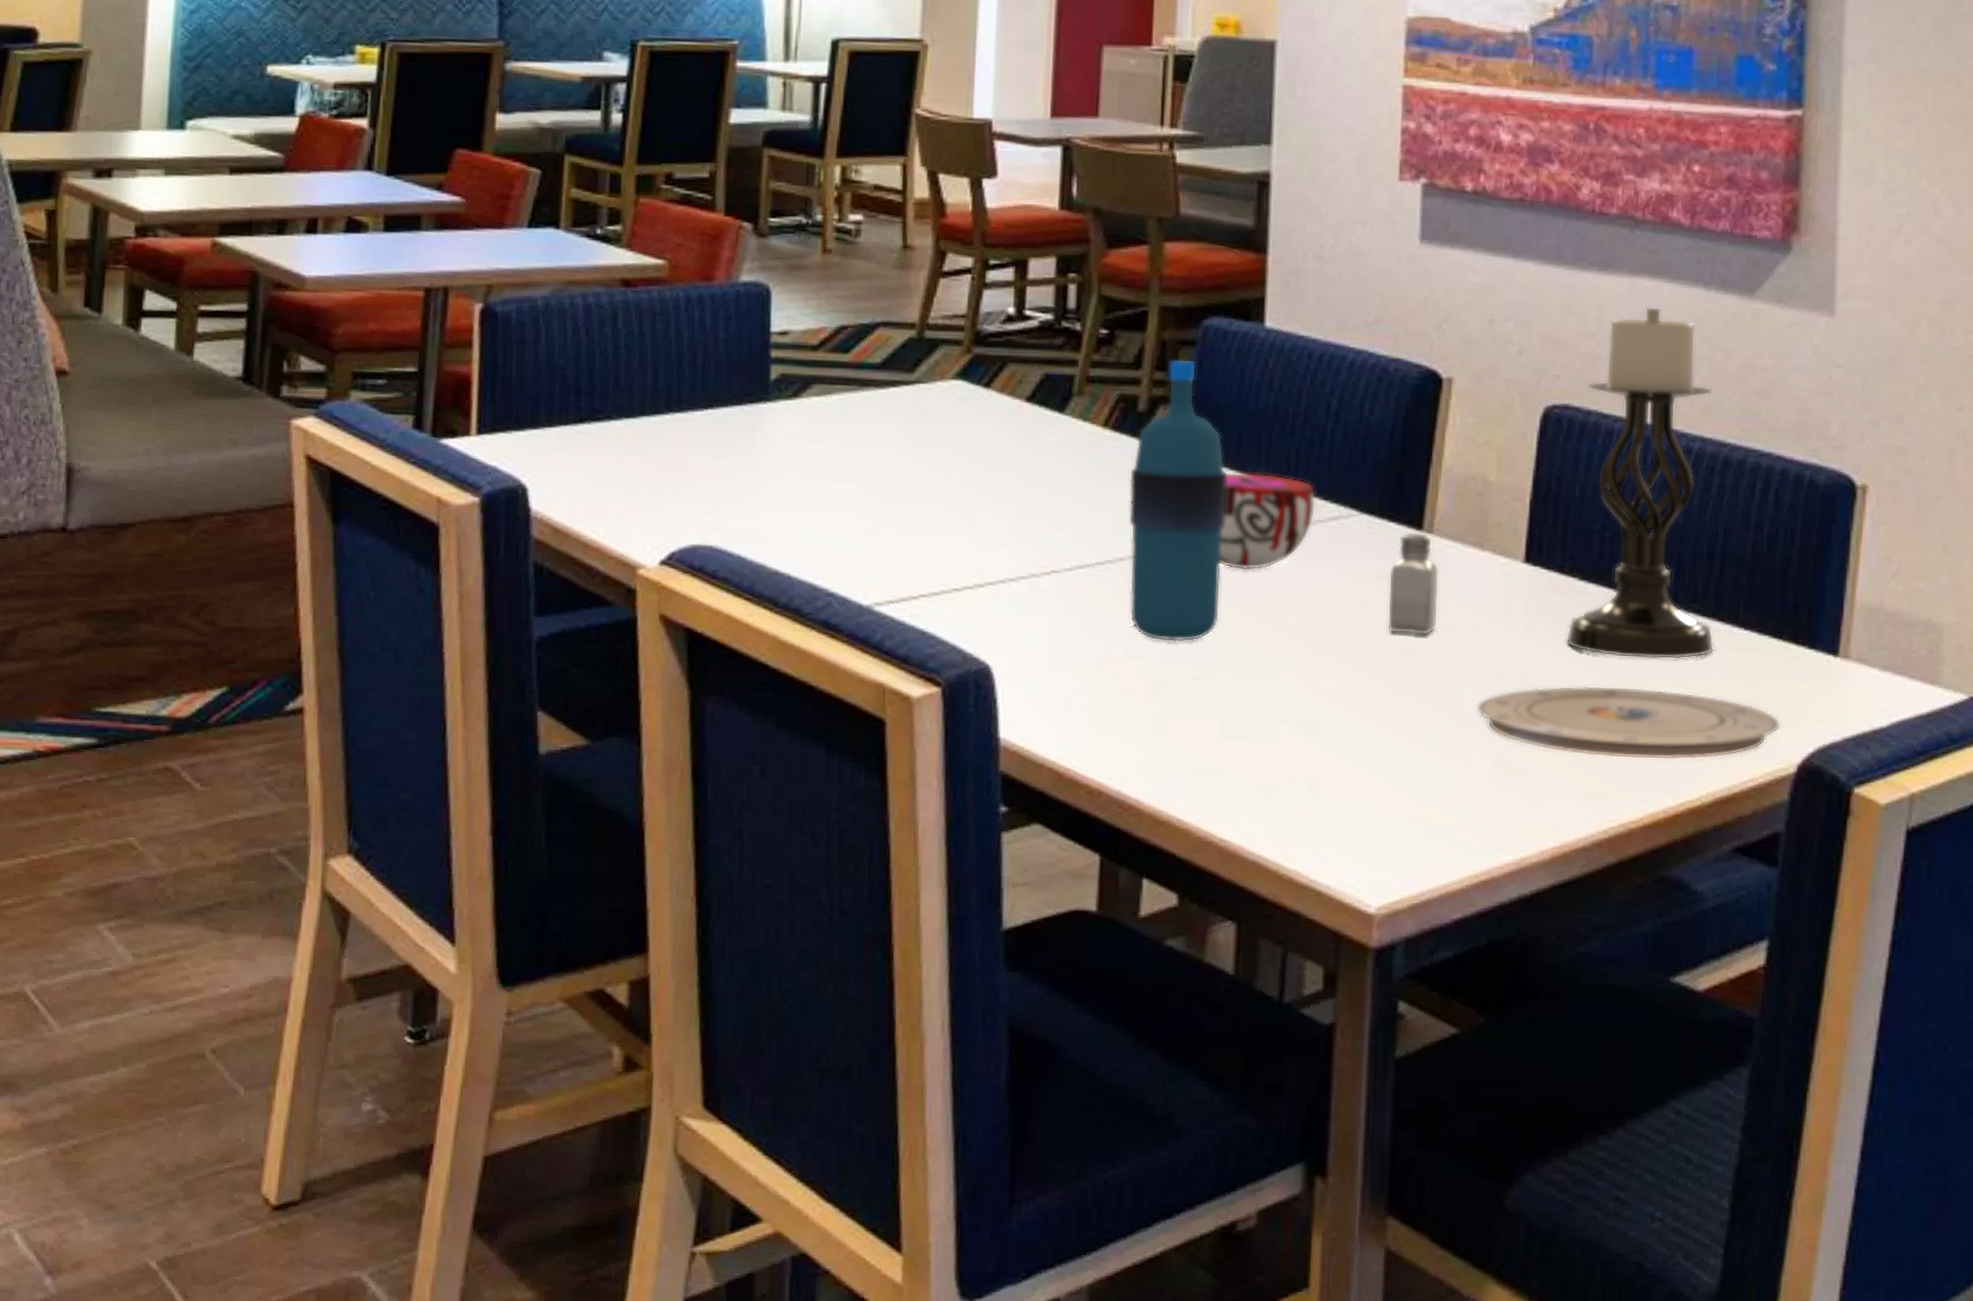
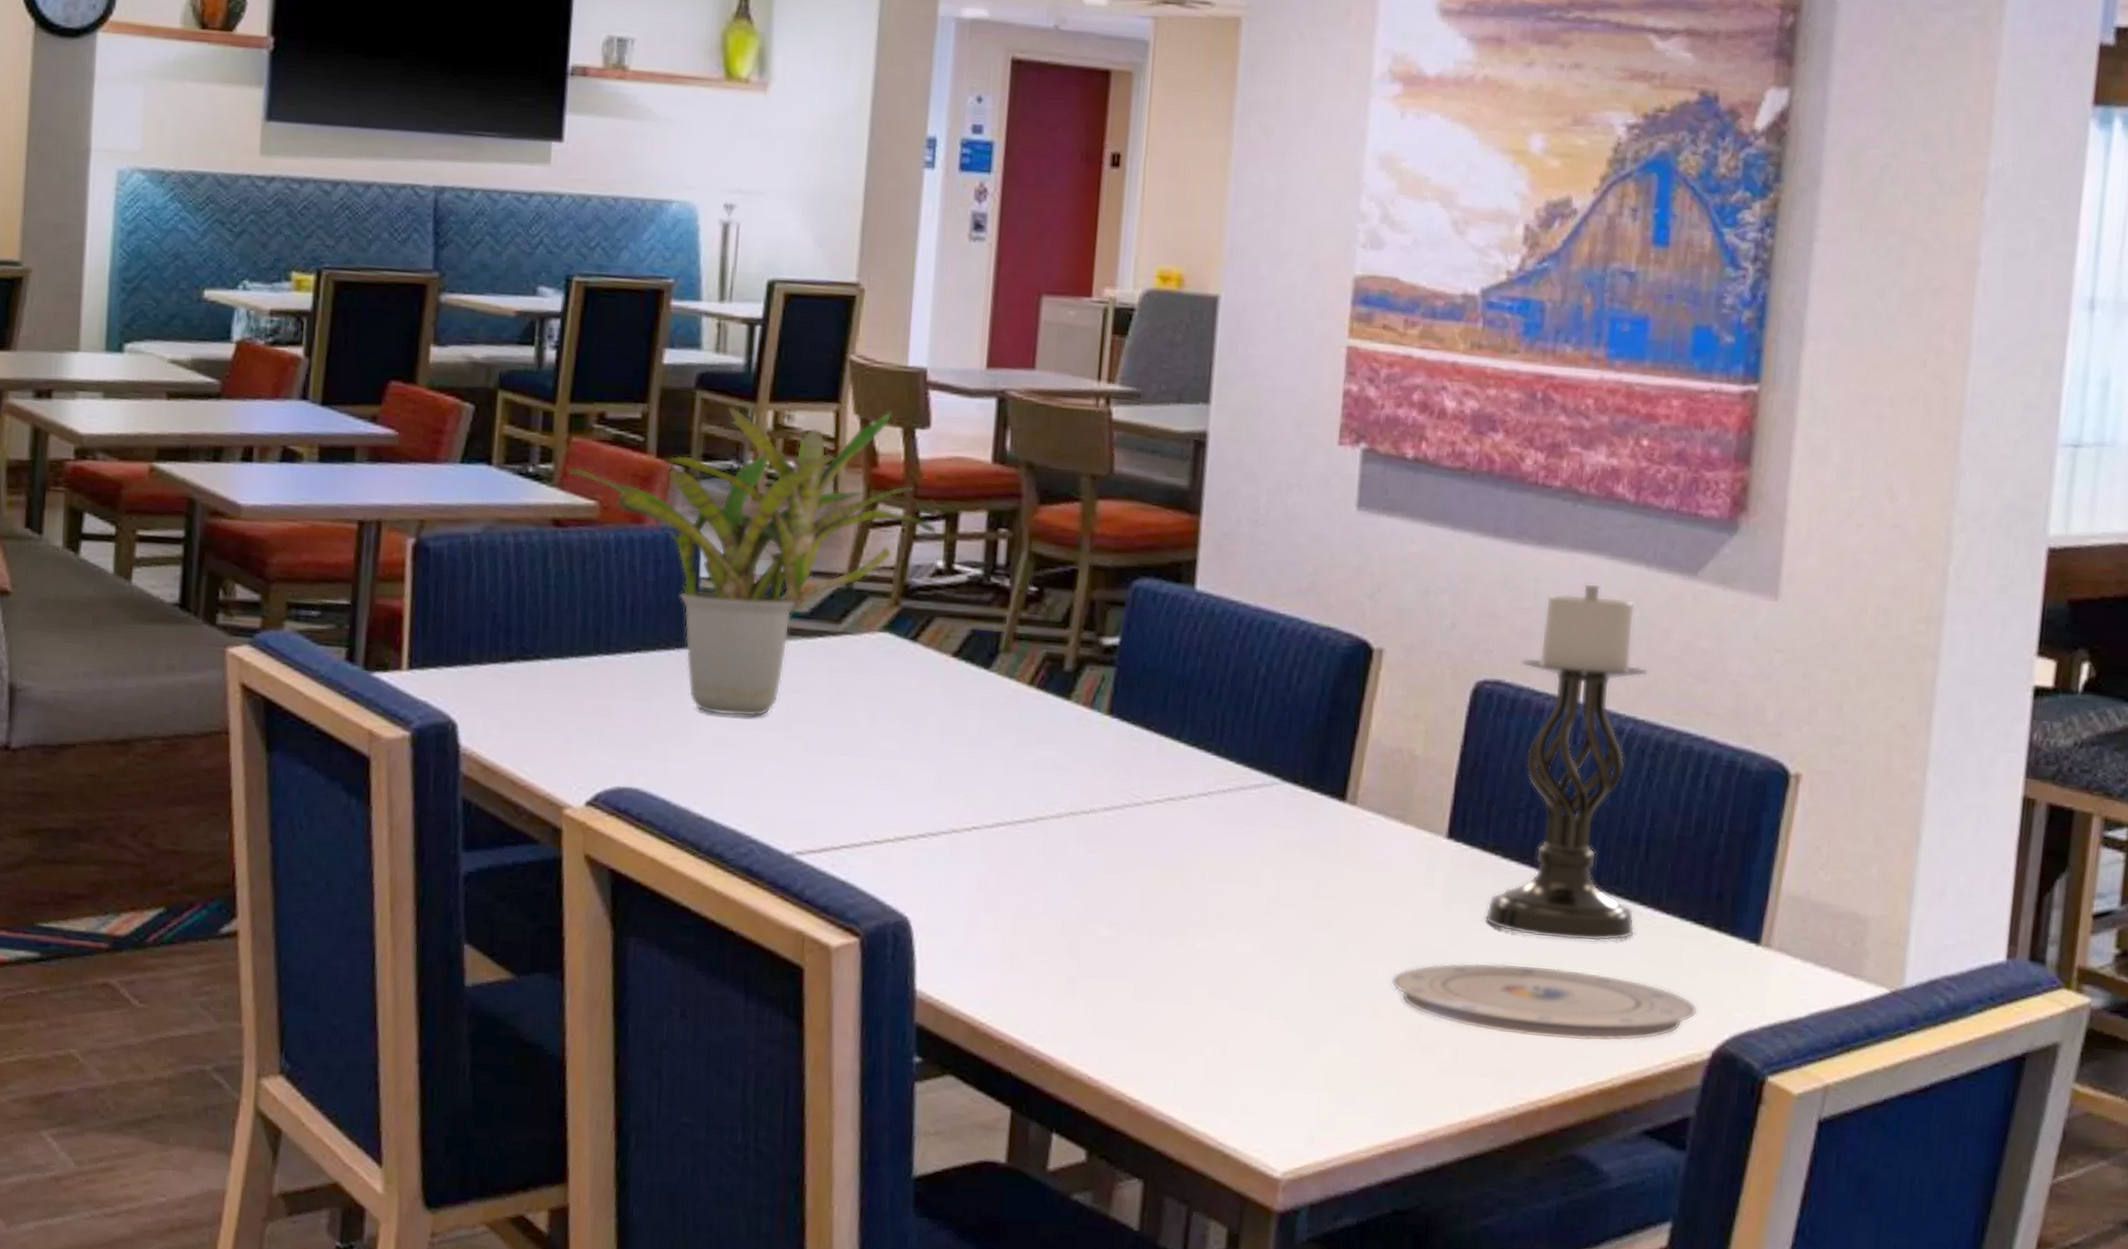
potted plant: none [635,162,1007,470] -> present [567,406,938,717]
water bottle: present [1128,360,1229,642] -> none [1048,620,1154,904]
decorative bowl: present [1220,472,1316,571] -> none [1140,735,1240,835]
saltshaker: present [1386,532,1440,635] -> none [1305,802,1361,907]

